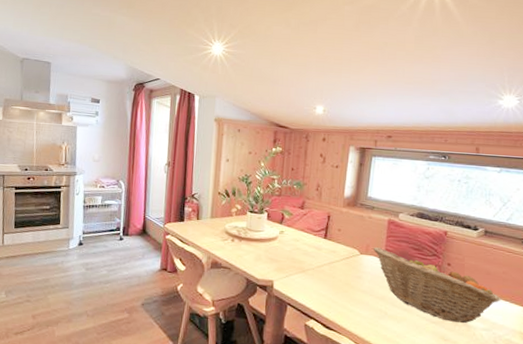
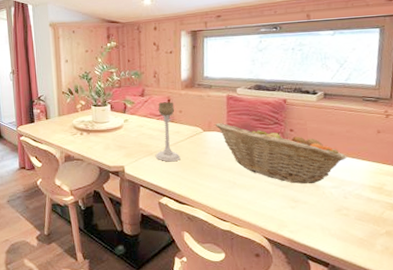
candle holder: none [307,217,334,283] -> present [155,102,181,162]

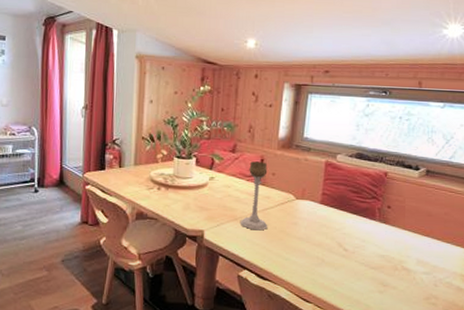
fruit basket: present [216,123,347,184] -> none [310,191,442,267]

